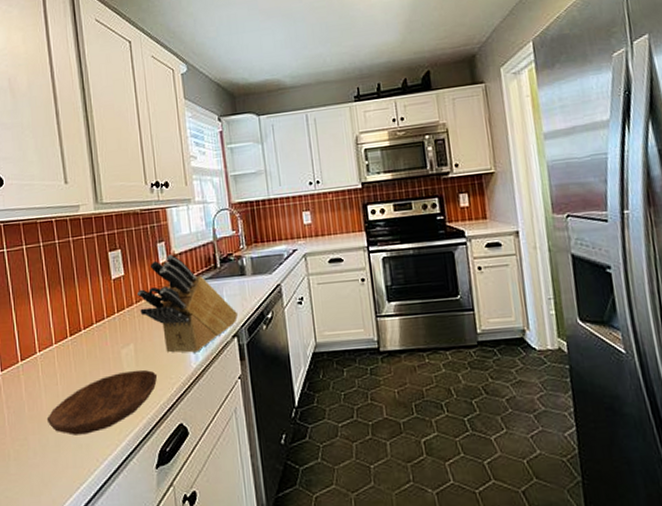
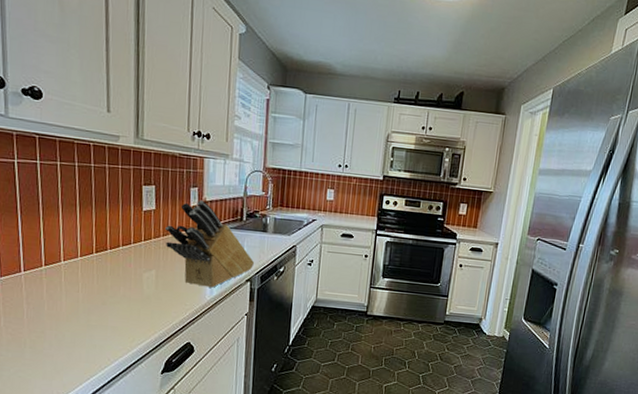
bowl: present [46,370,158,436] -> none [65,292,174,338]

